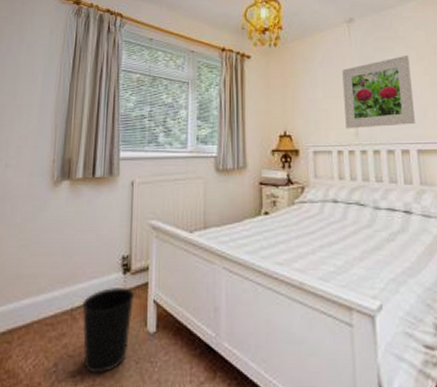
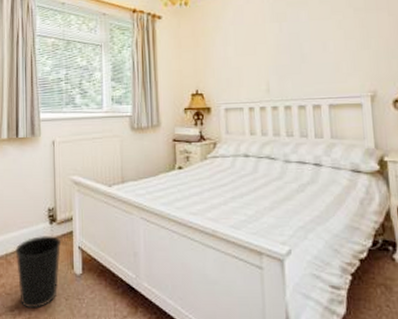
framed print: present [342,54,415,129] -> none [254,9,327,86]

